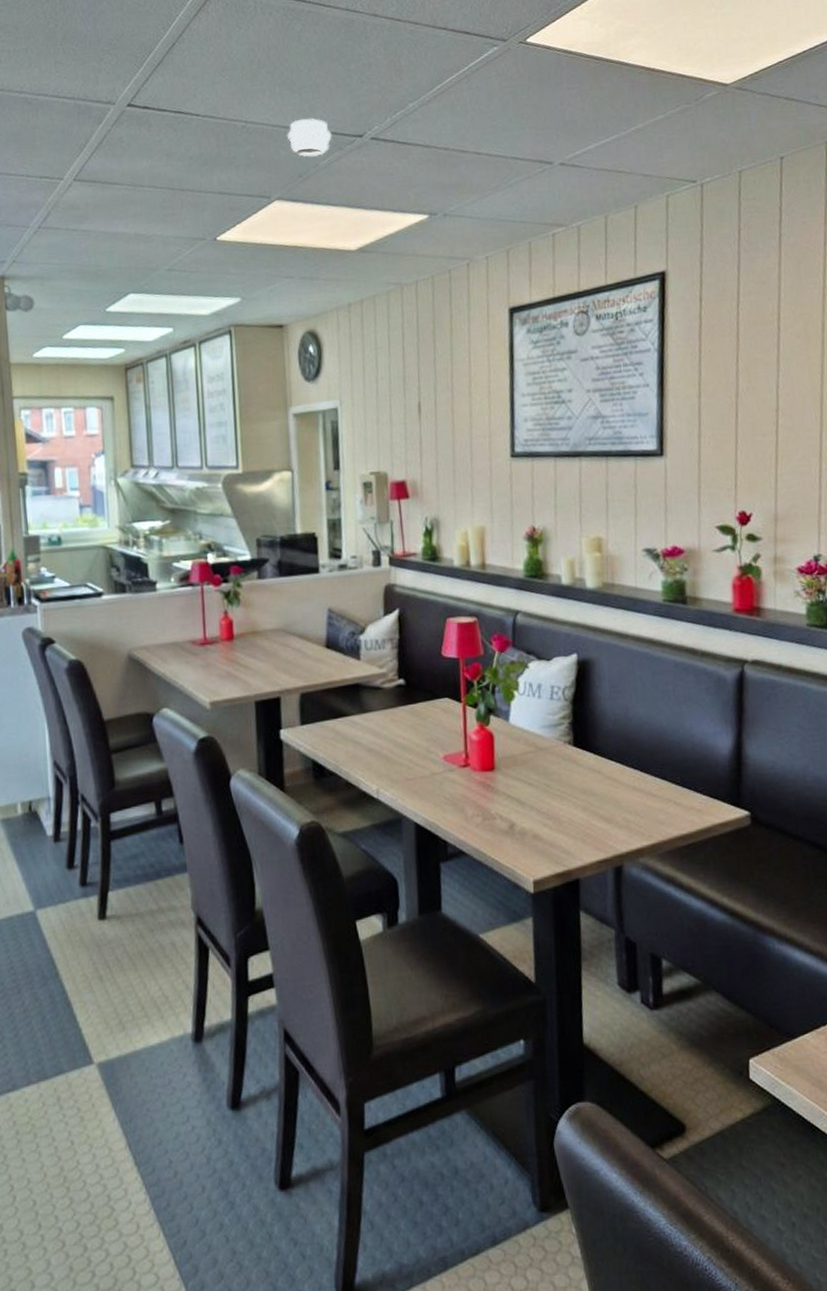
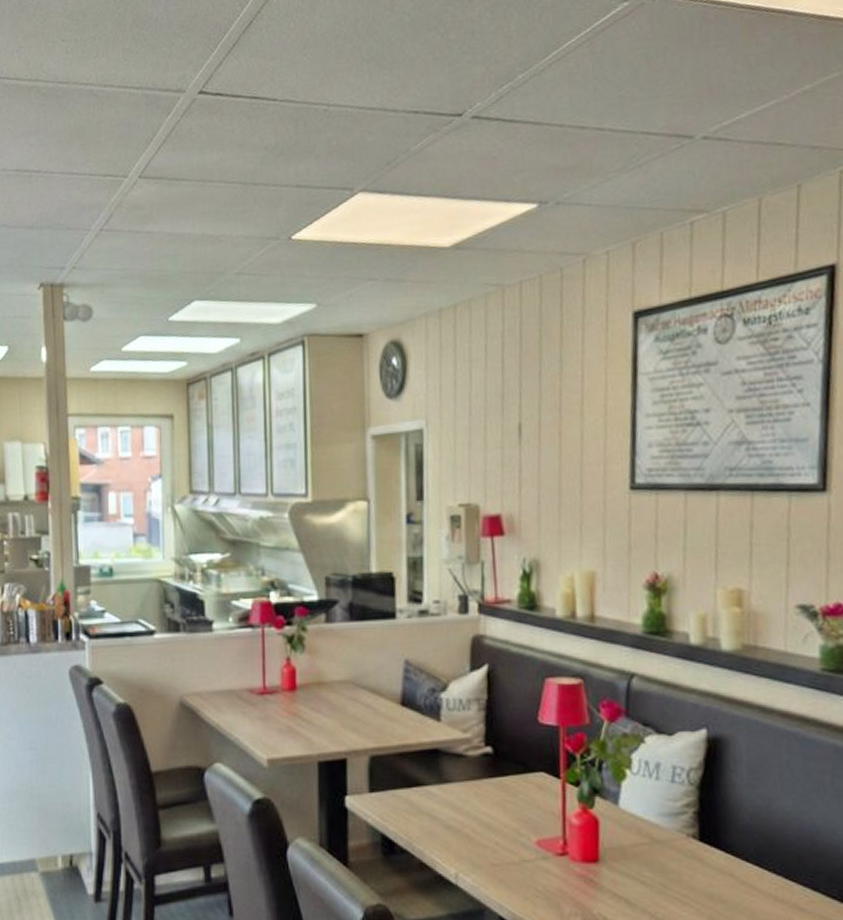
smoke detector: present [286,117,332,157] -> none [374,96,426,142]

